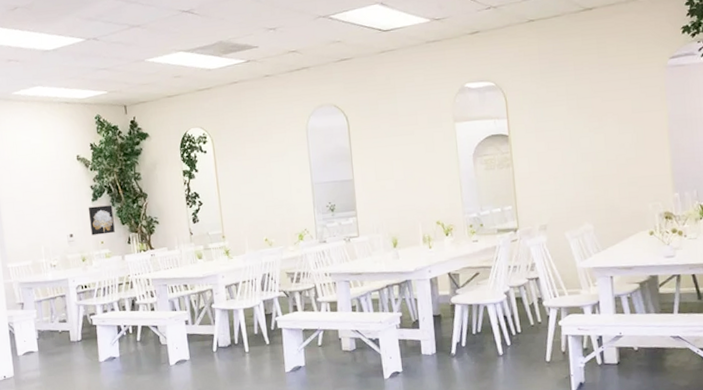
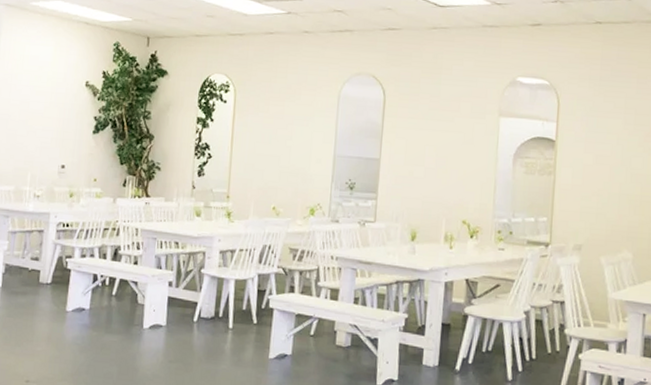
wall art: present [88,205,115,235] -> none [85,139,114,172]

